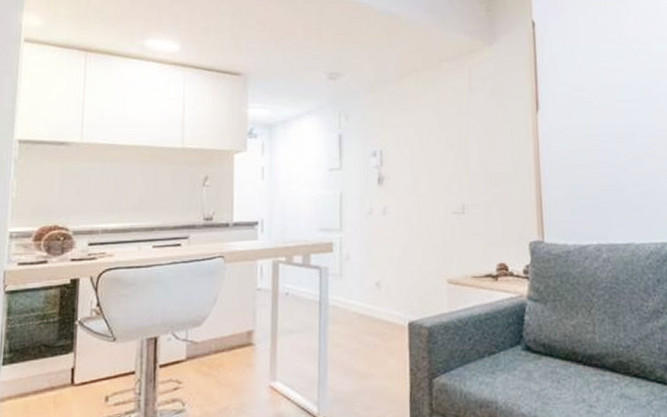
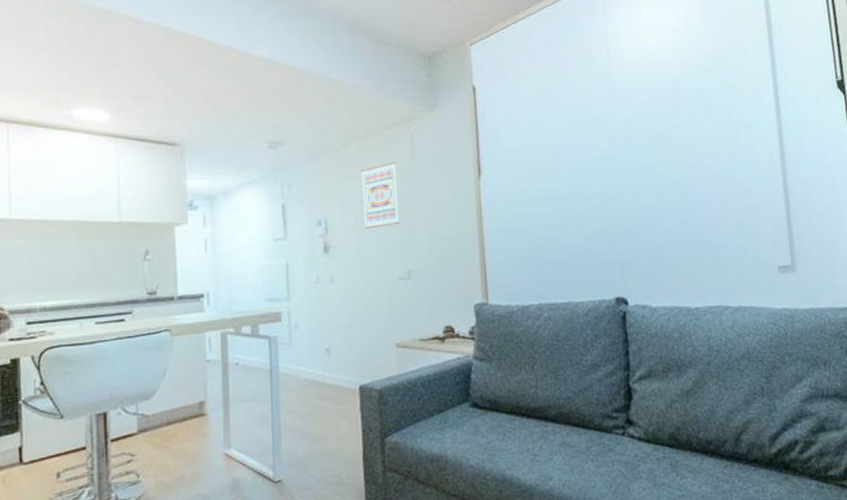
wall art: none [417,94,455,162] -> present [360,161,400,229]

